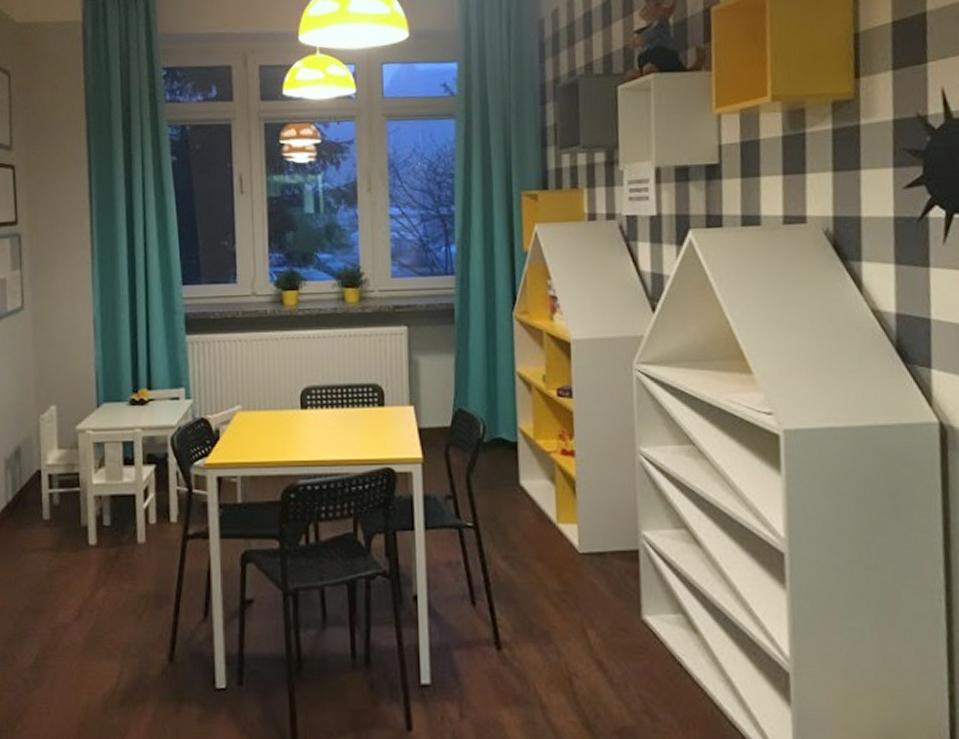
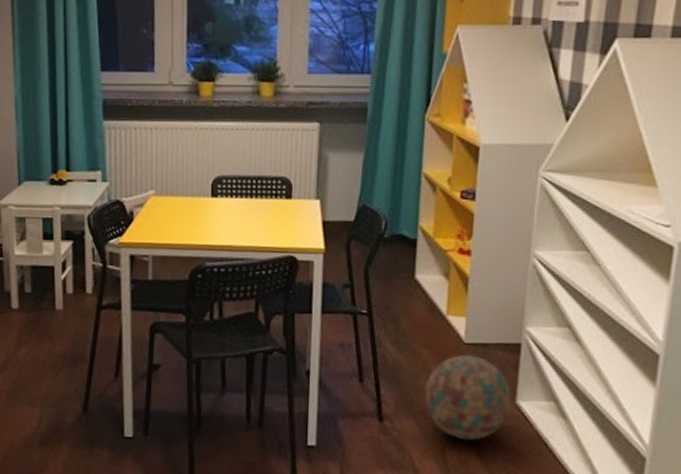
decorative ball: none [542,566,638,666] -> present [424,354,512,440]

